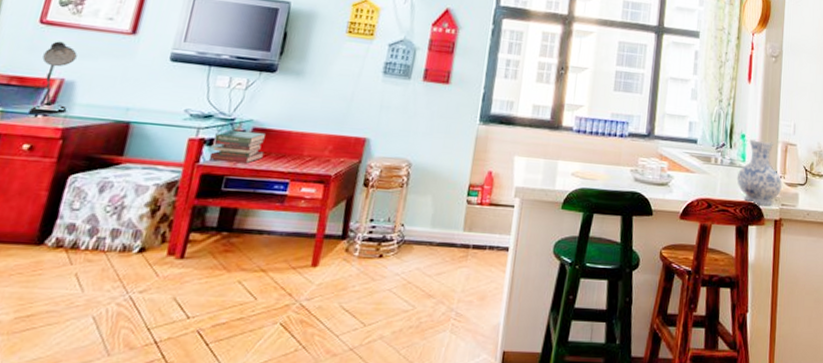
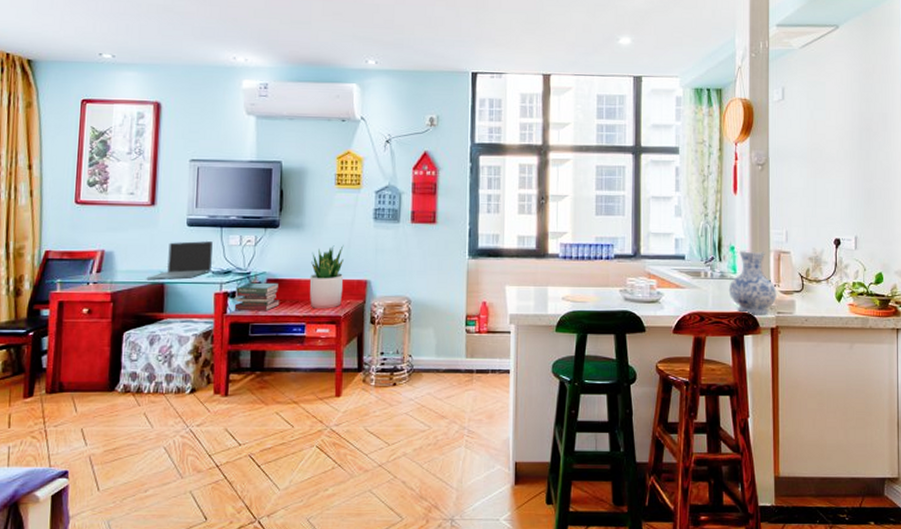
desk lamp: present [27,41,77,116] -> none [81,218,112,284]
laptop: none [109,77,197,120] -> present [146,241,213,279]
planter: none [298,97,346,167] -> present [309,245,344,310]

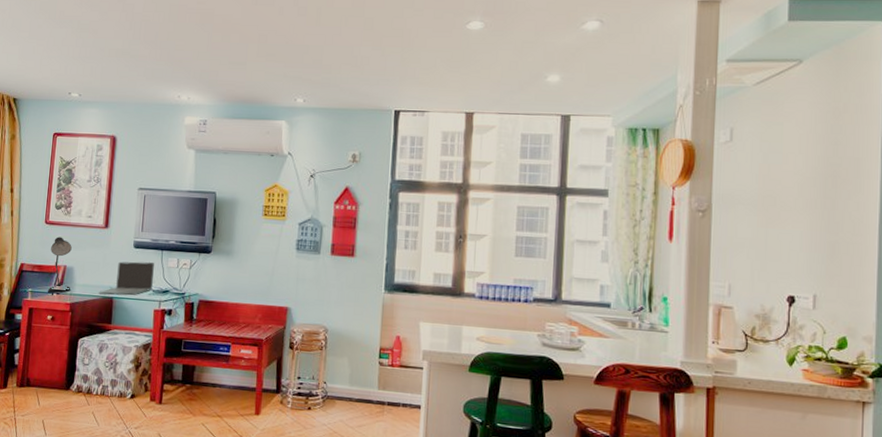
desk lamp: none [81,218,112,284] -> present [47,236,72,294]
books: present [234,282,280,312] -> none [170,302,210,330]
planter: present [309,245,344,310] -> none [235,272,268,332]
vase: present [728,250,777,315] -> none [658,301,715,373]

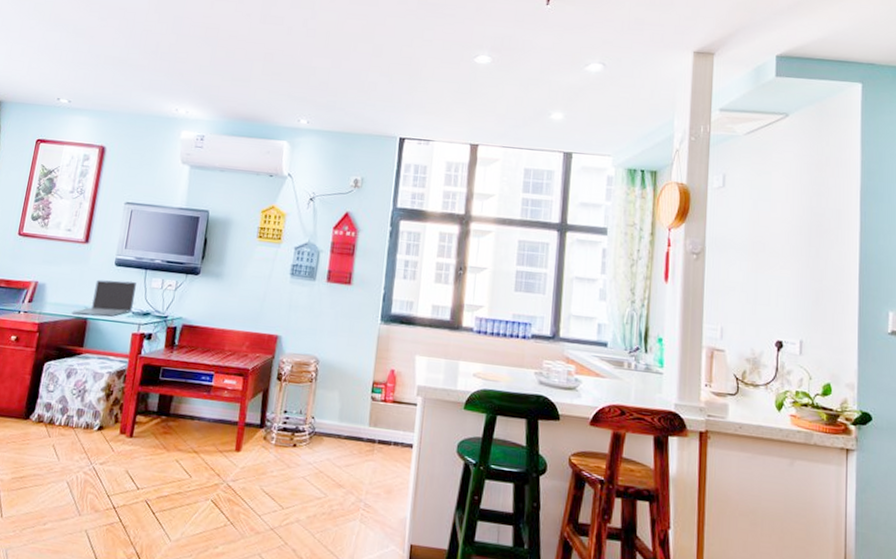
desk lamp: present [47,236,72,294] -> none [13,250,46,313]

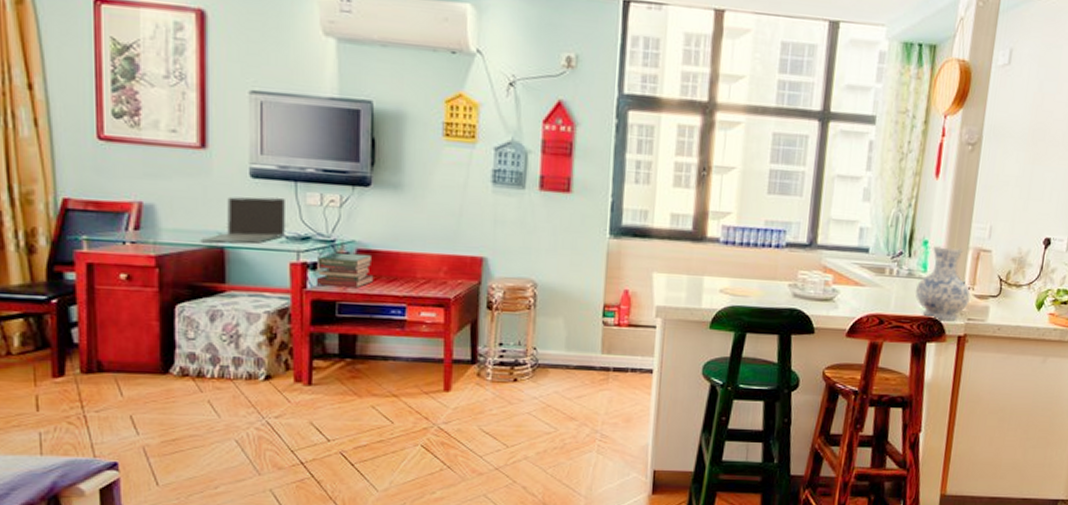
books: none [148,326,193,357] -> present [316,252,374,289]
vase: none [653,342,708,416] -> present [914,245,971,321]

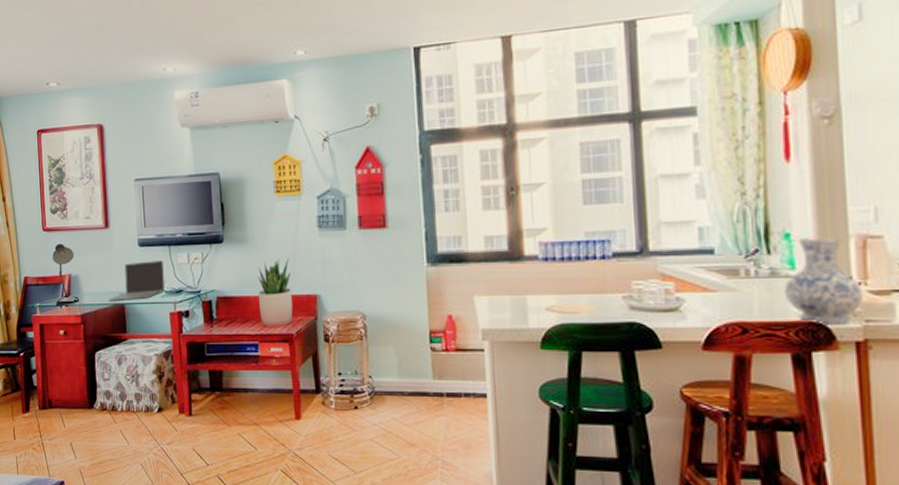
desk lamp: none [113,159,155,243] -> present [52,243,80,307]
books: present [316,252,374,289] -> none [189,300,232,330]
planter: none [410,212,454,290] -> present [258,258,293,327]

